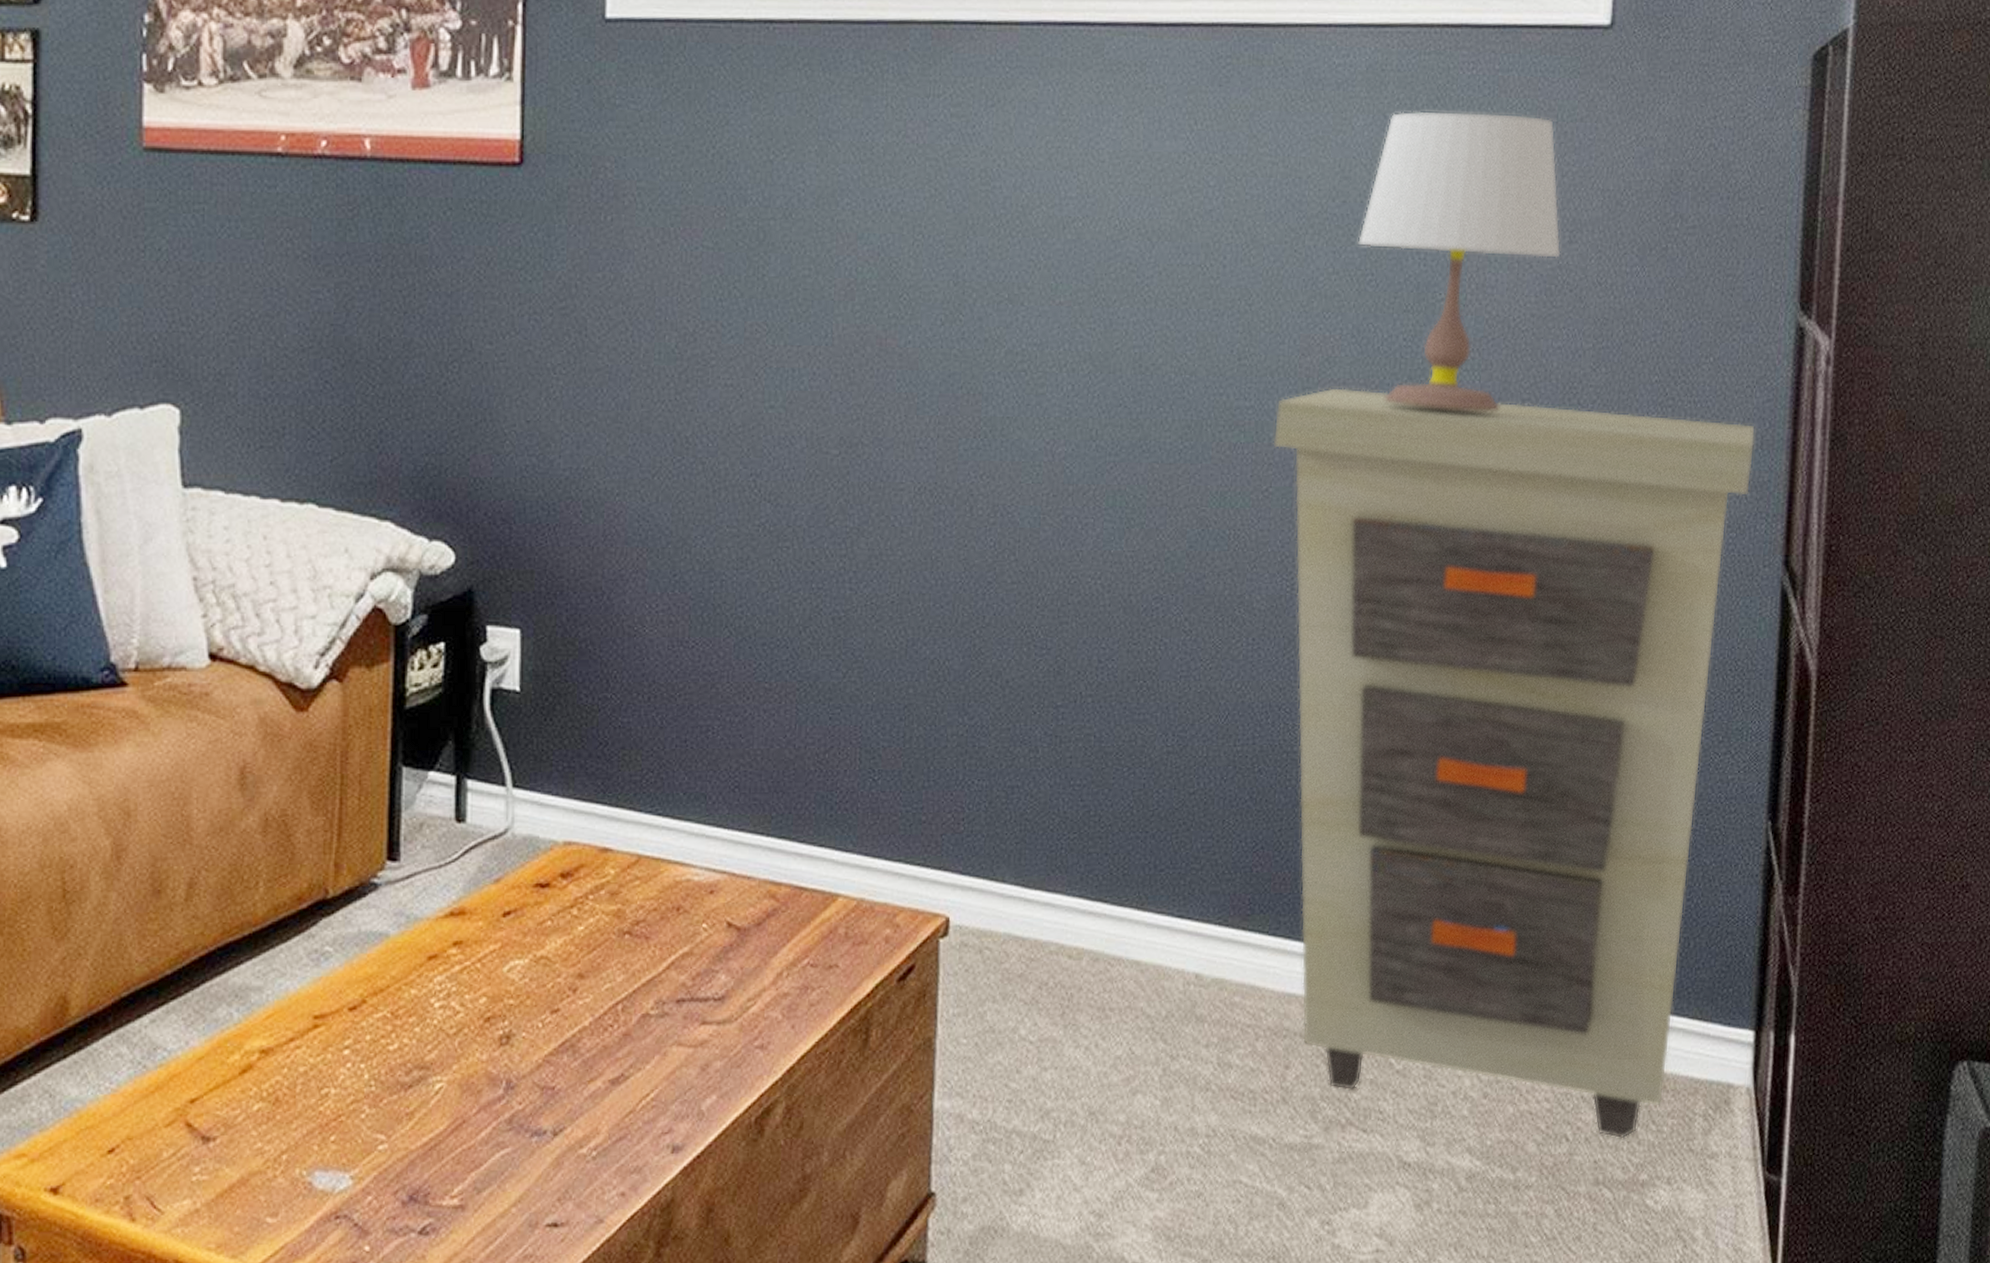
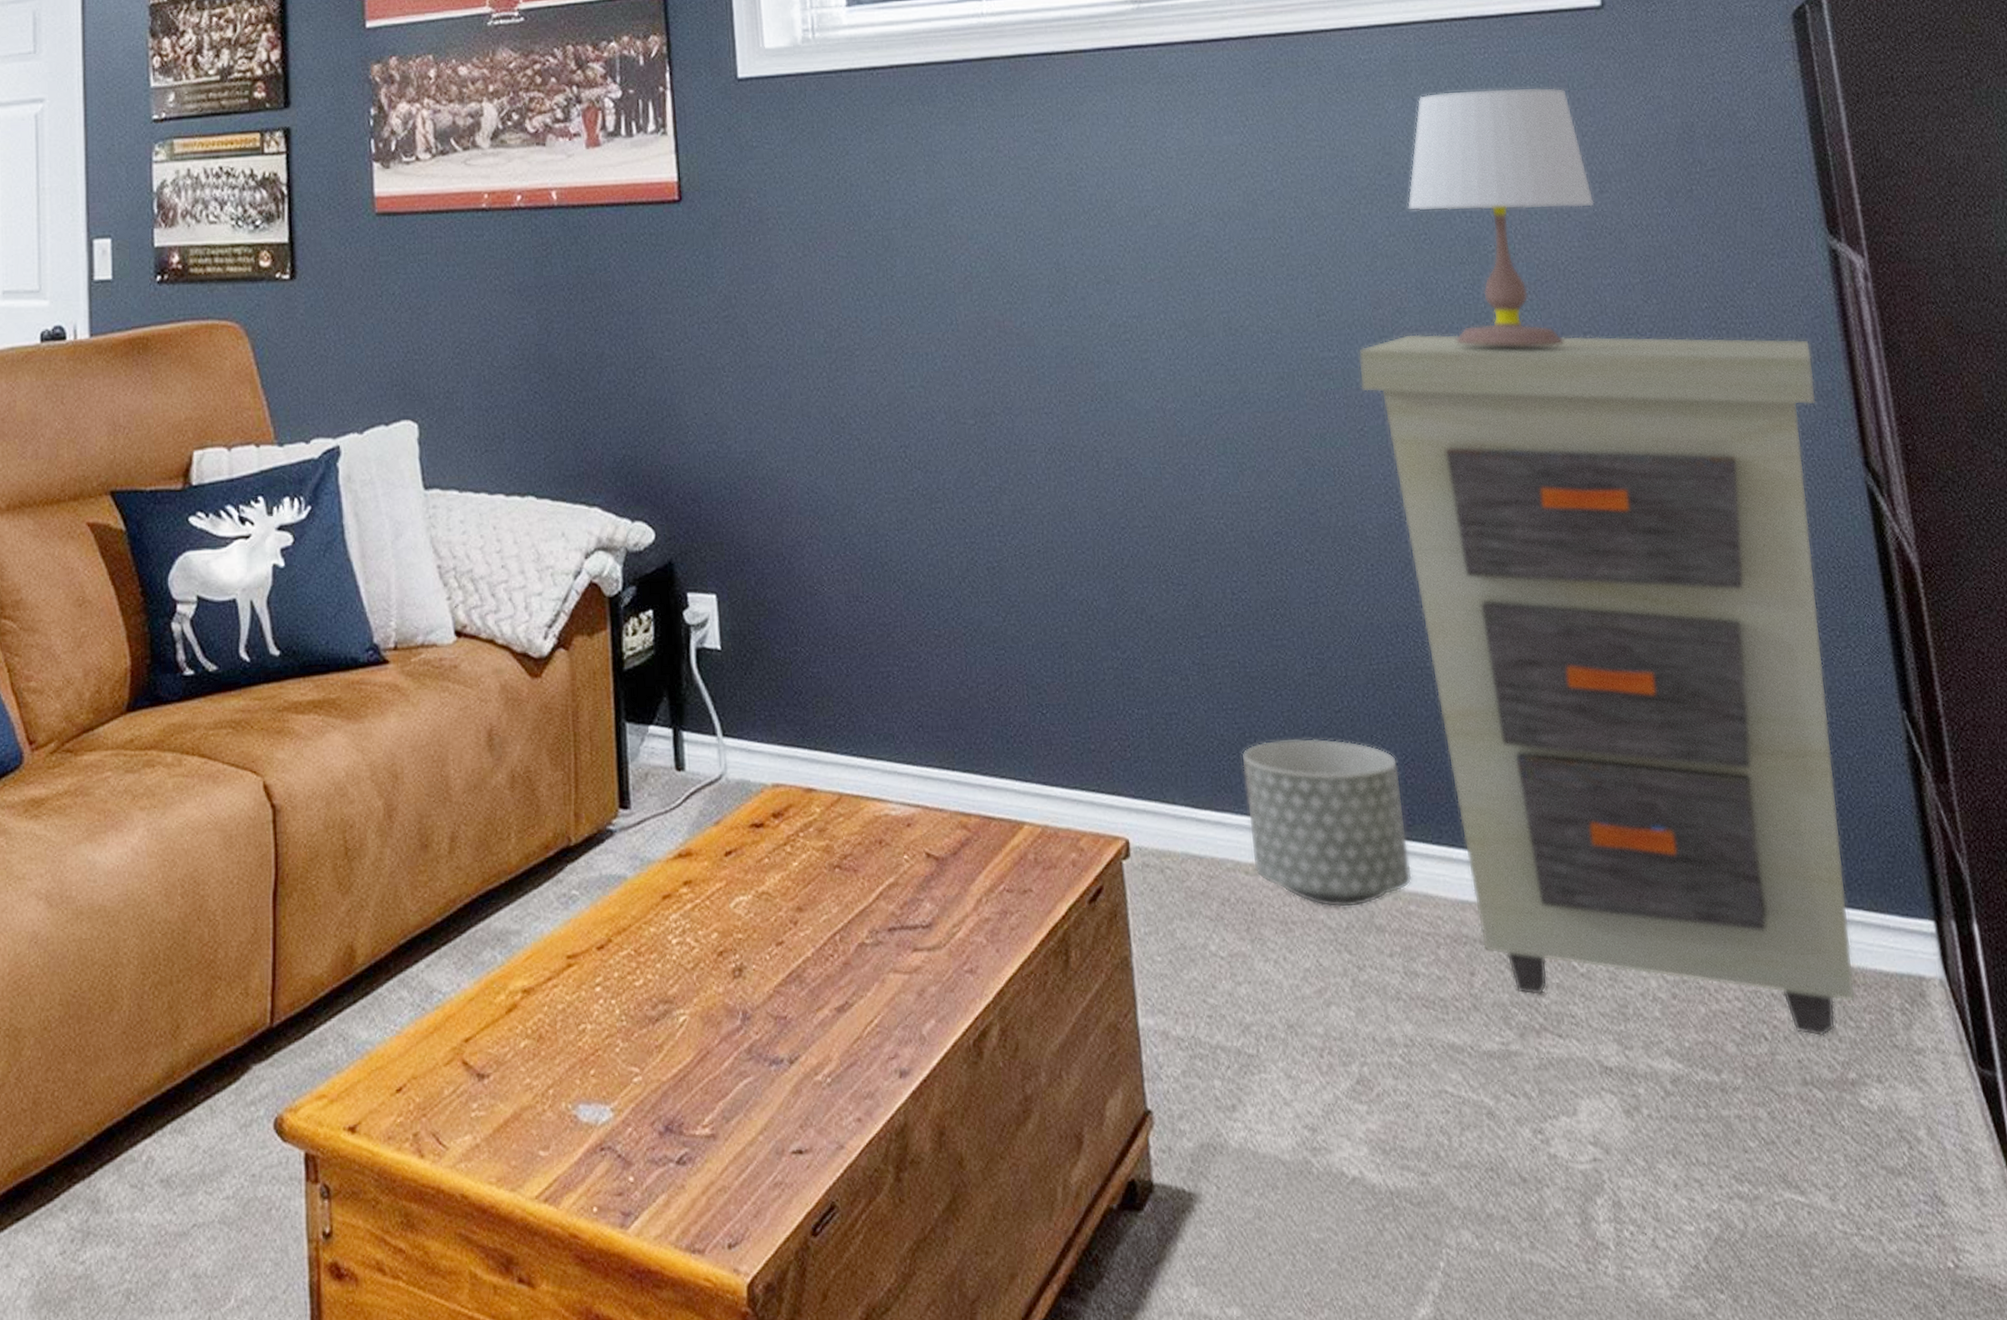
planter: none [1078,819,1246,997] -> present [1241,738,1412,908]

